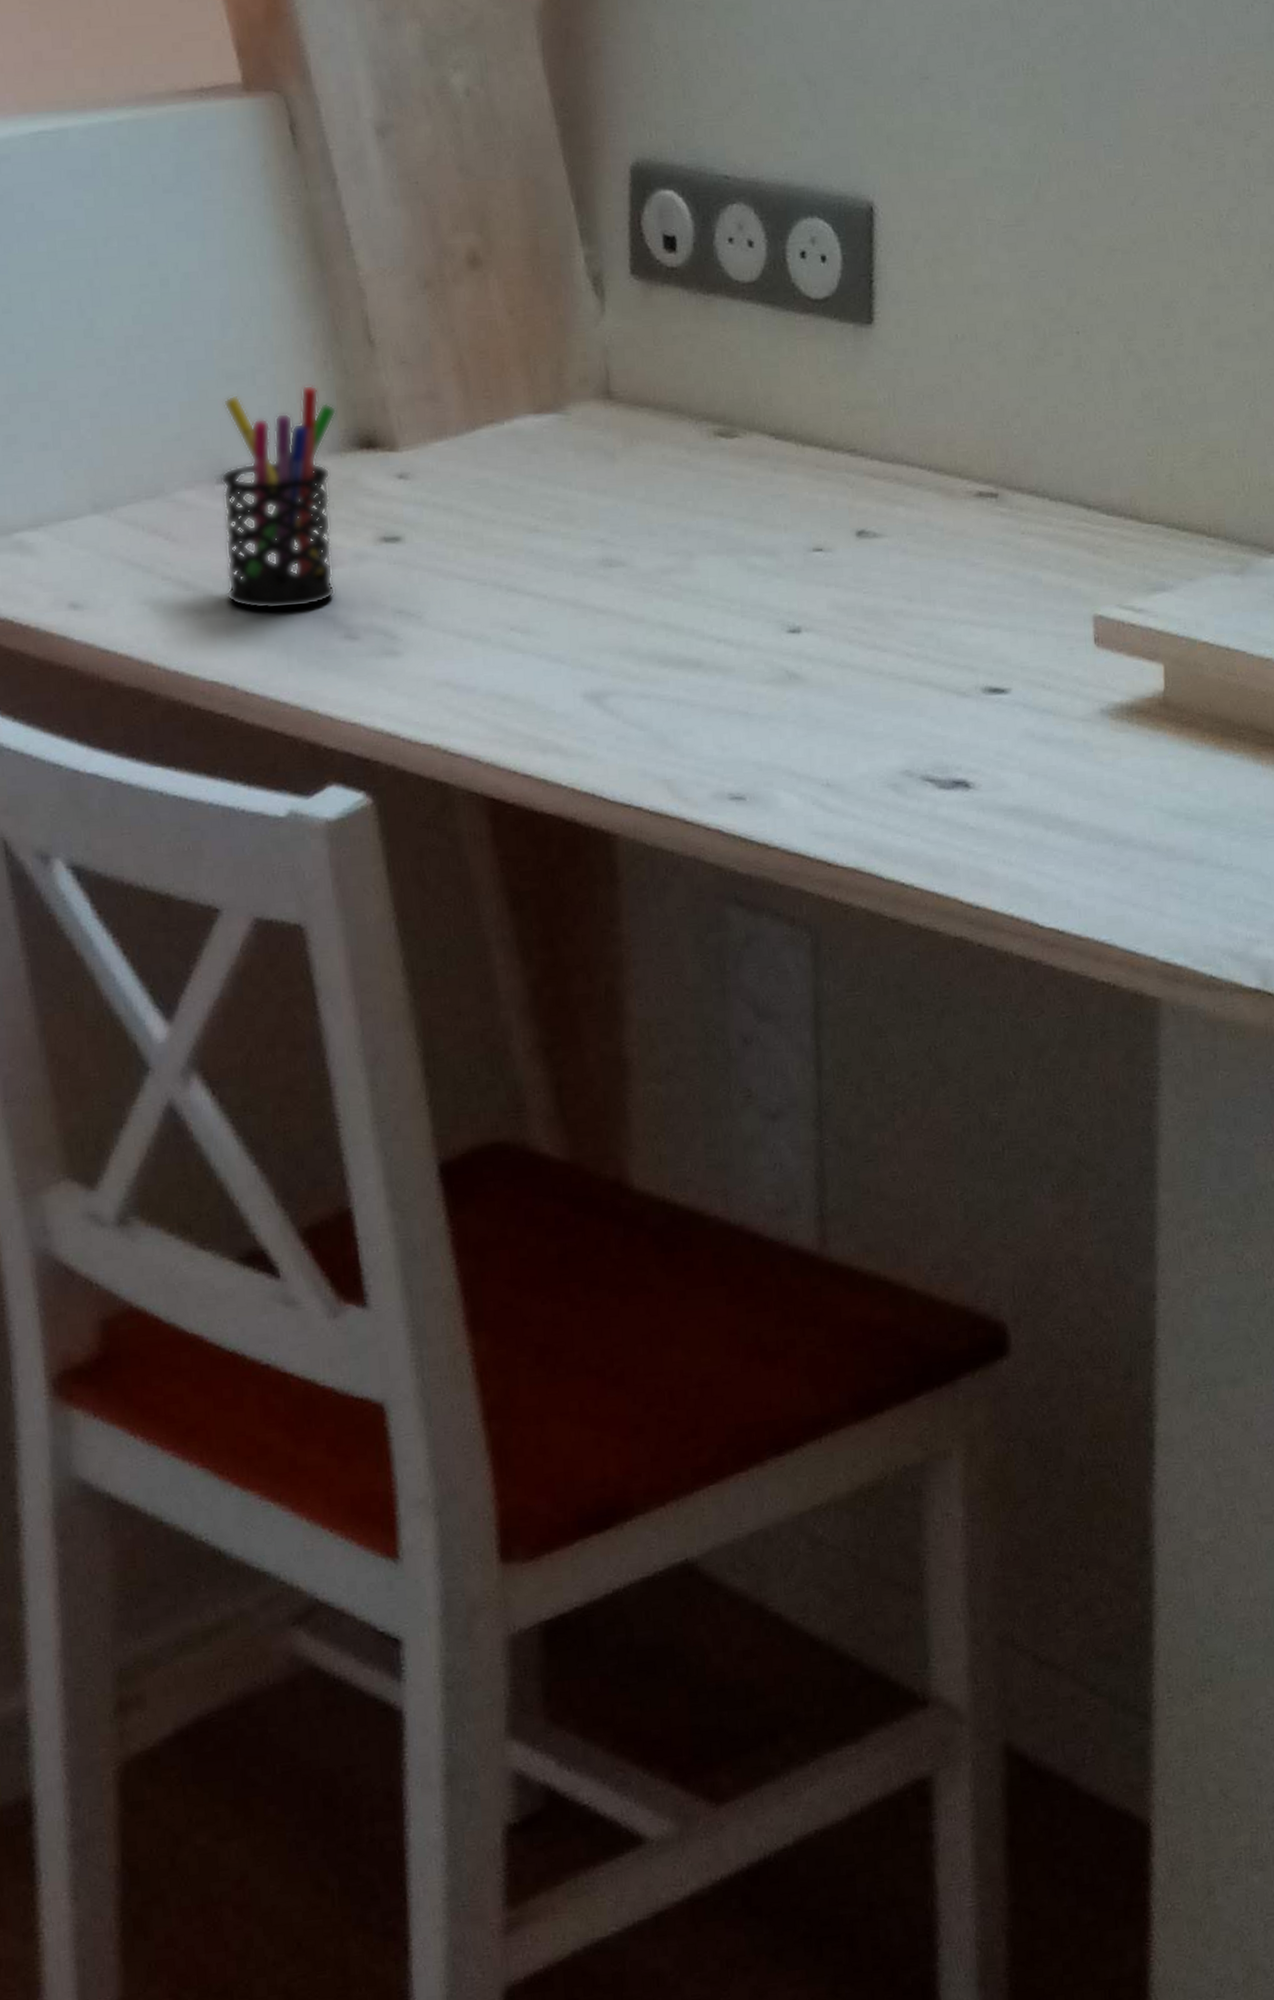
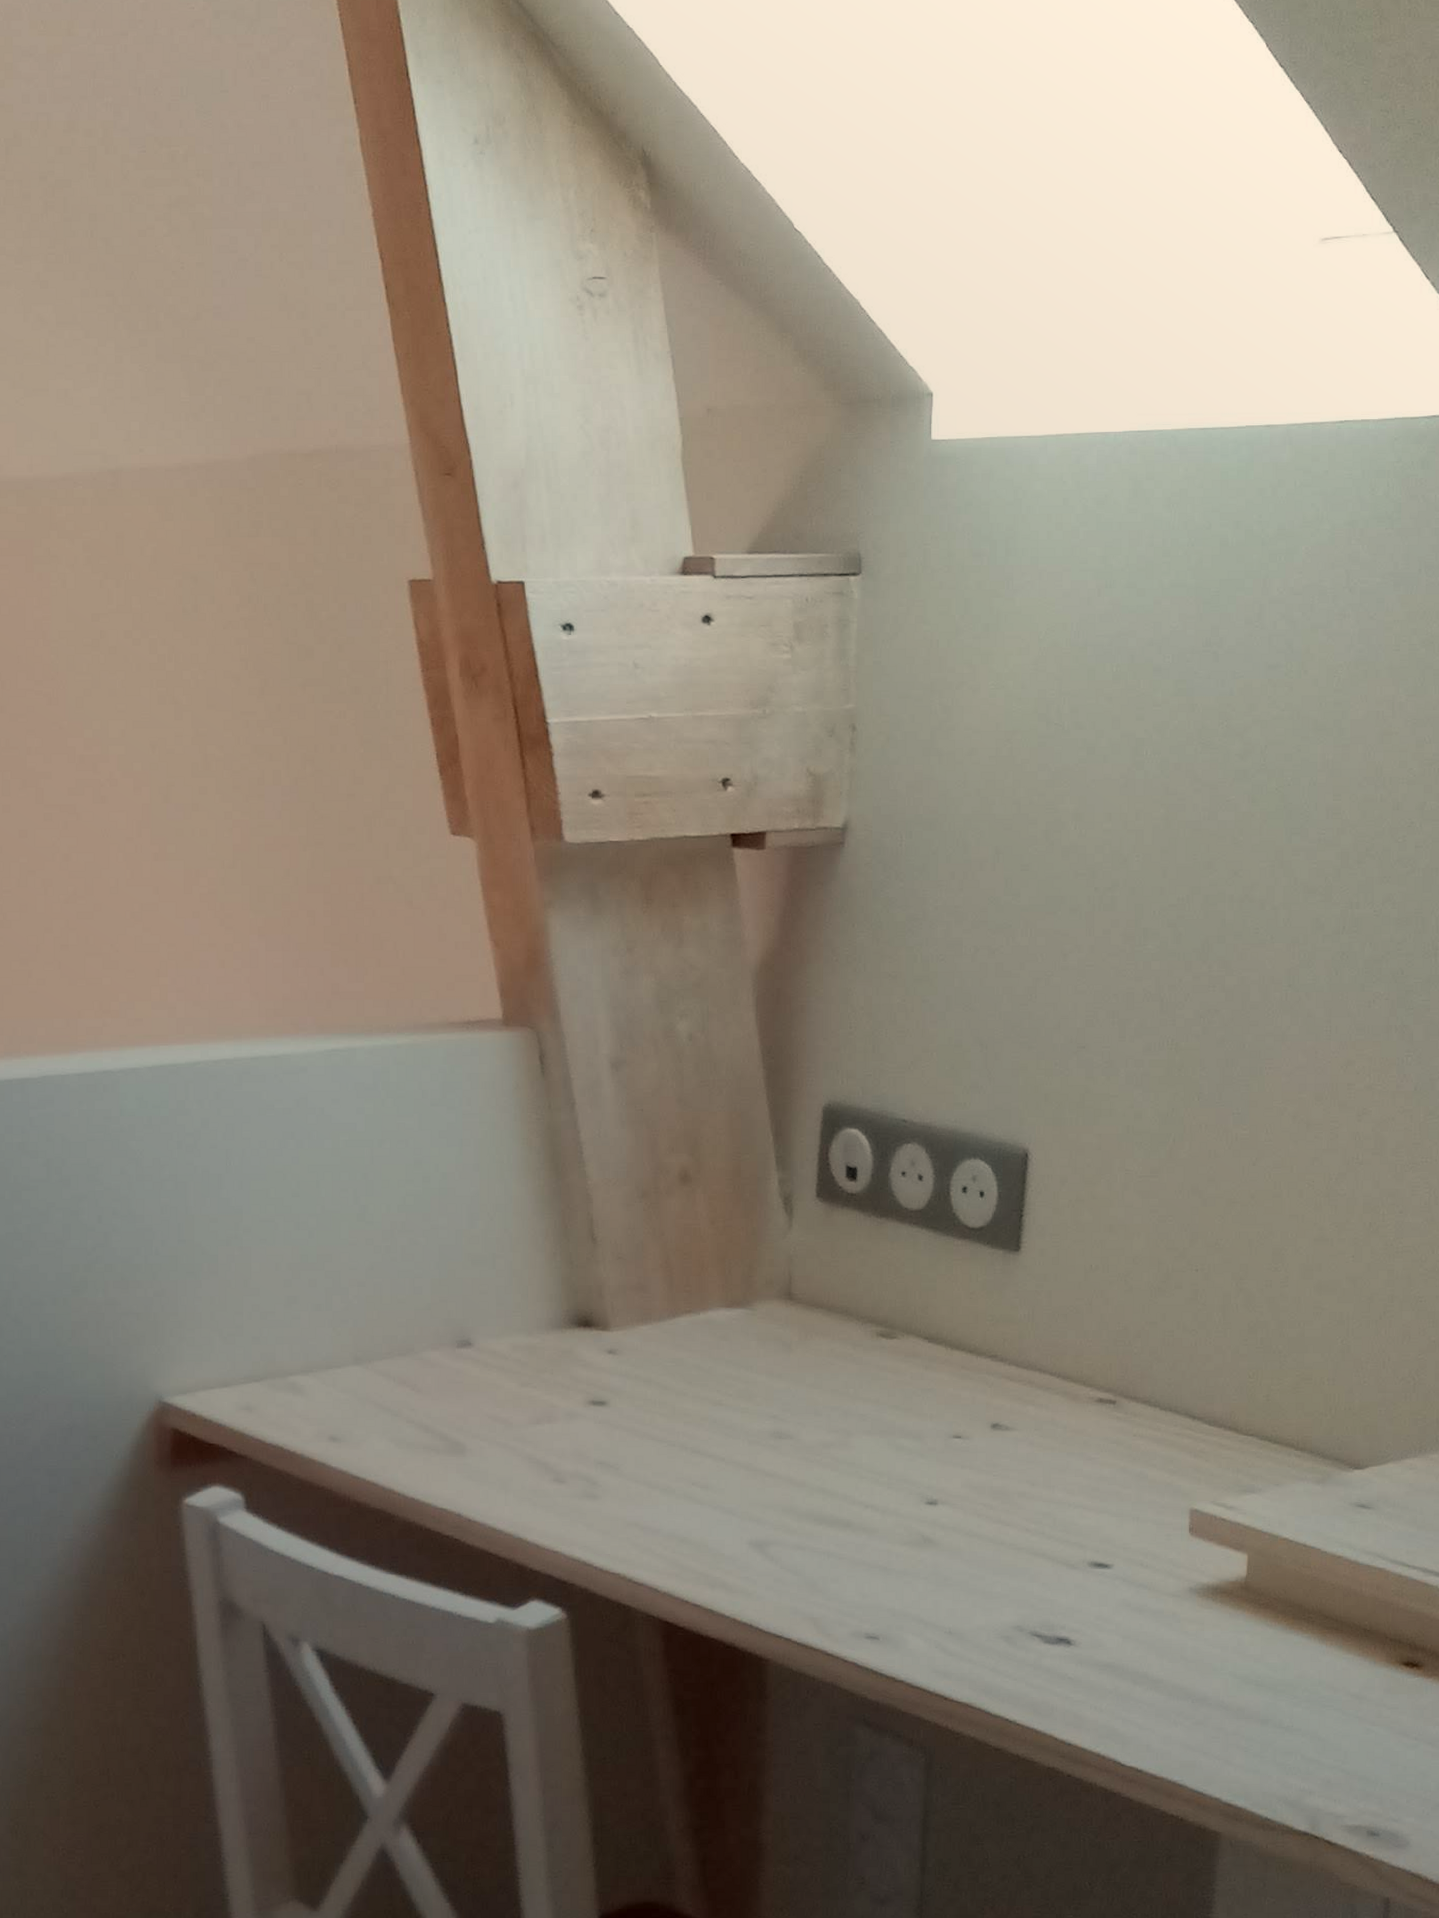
pen holder: present [220,384,337,610] -> none [459,1271,561,1454]

